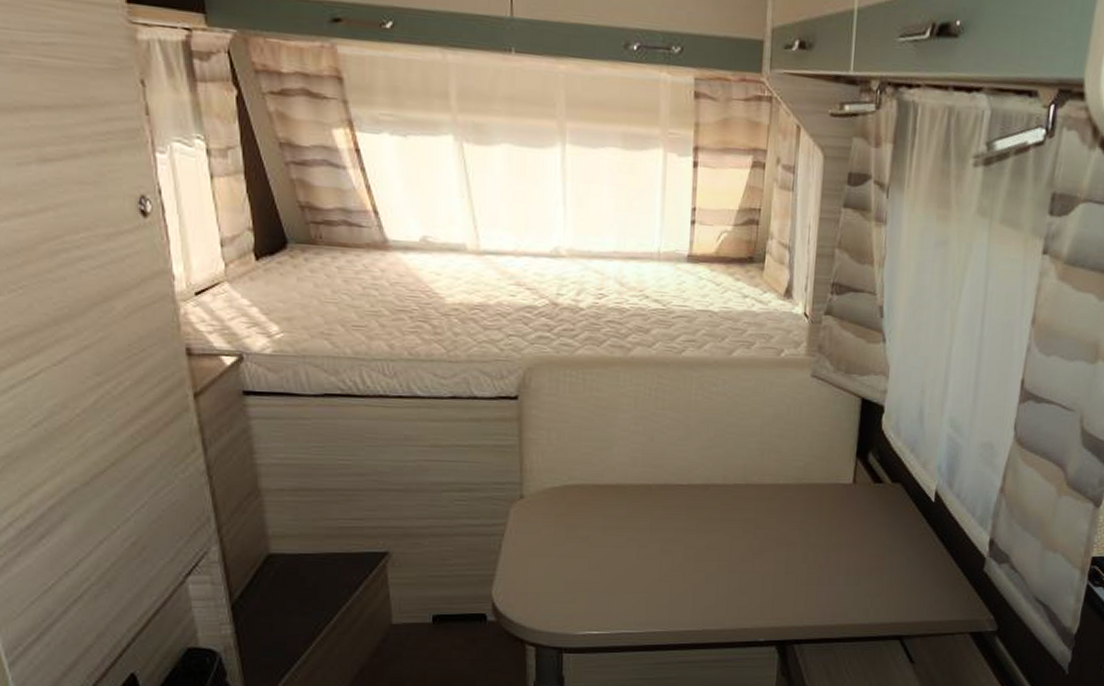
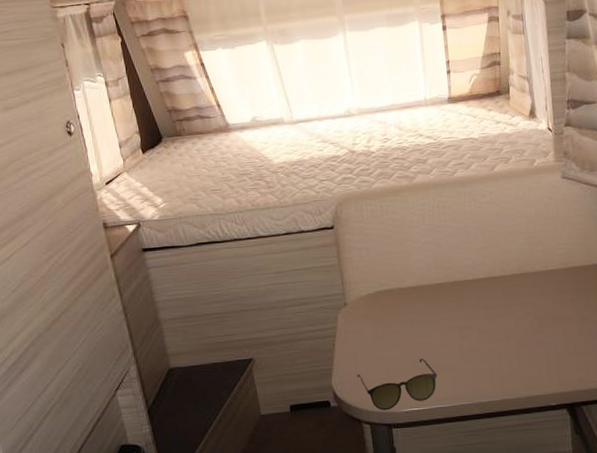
sunglasses: none [526,573,628,631] -> present [357,359,437,411]

